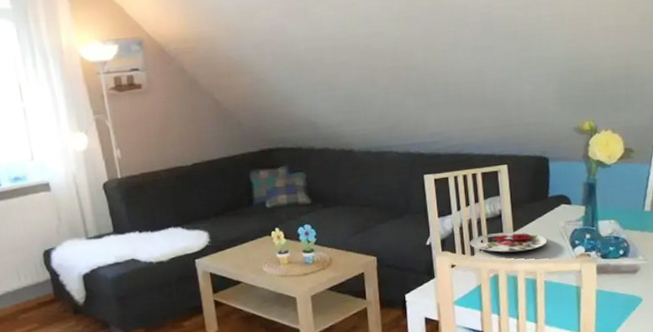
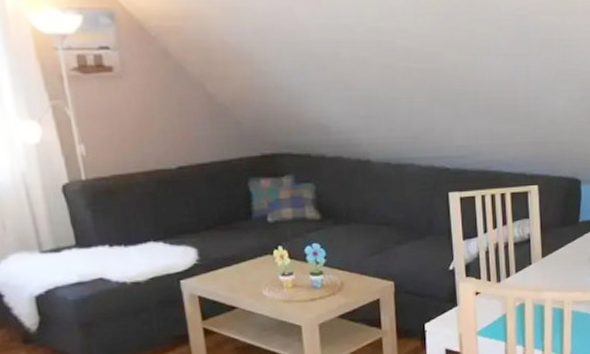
plate: present [470,232,548,253] -> none [496,258,577,280]

